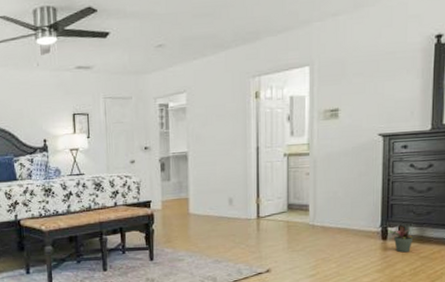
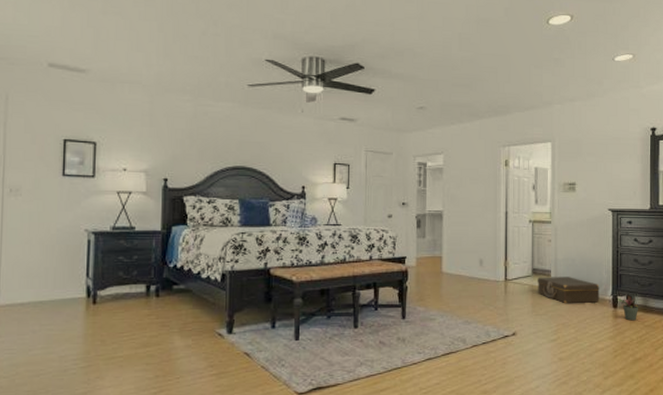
suitcase: none [294,210,366,239] -> present [538,277,600,304]

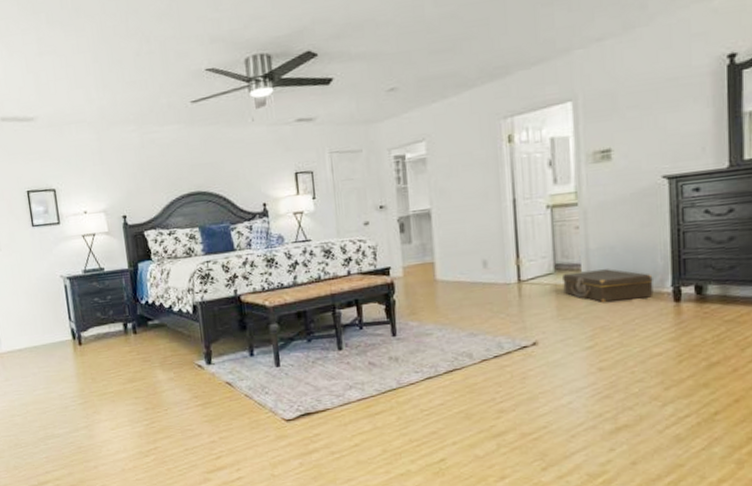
potted plant: present [618,295,638,321] -> none [681,284,713,317]

